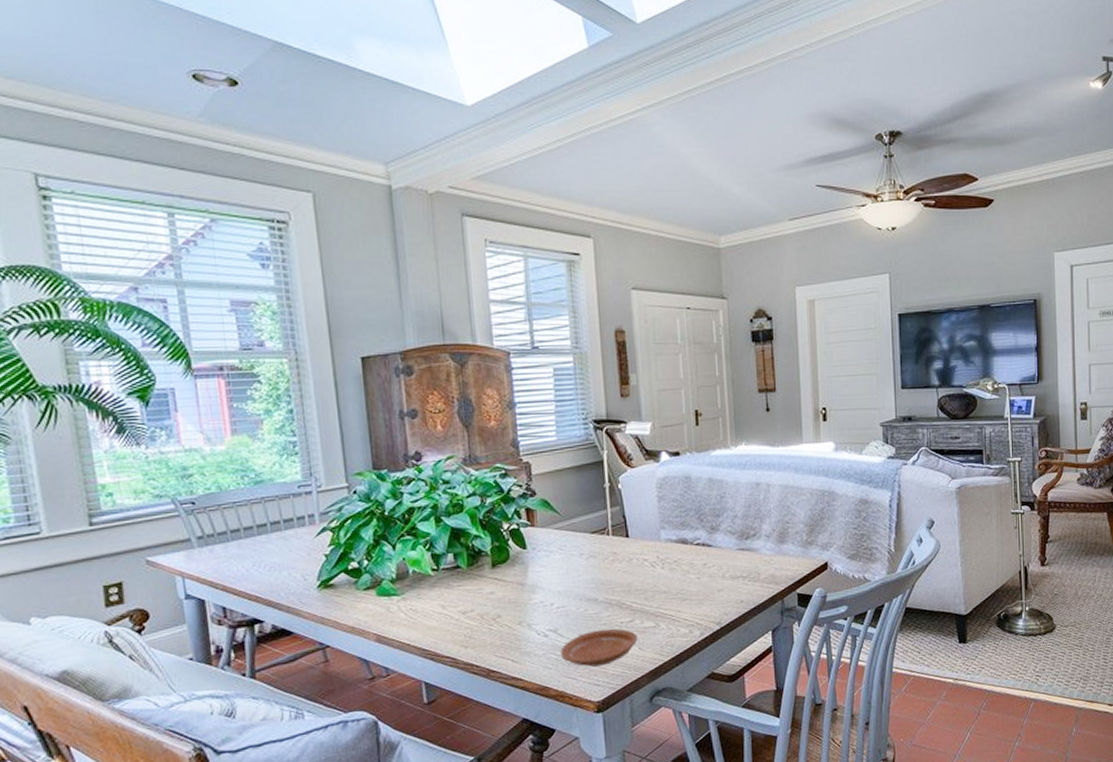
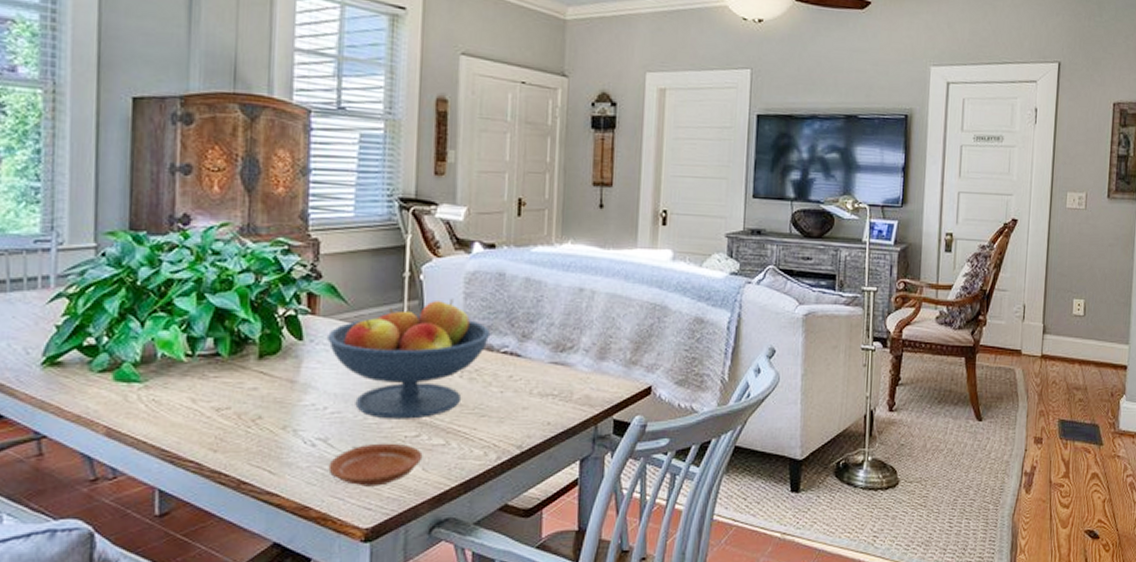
fruit bowl: none [547,502,684,609] -> present [328,298,491,419]

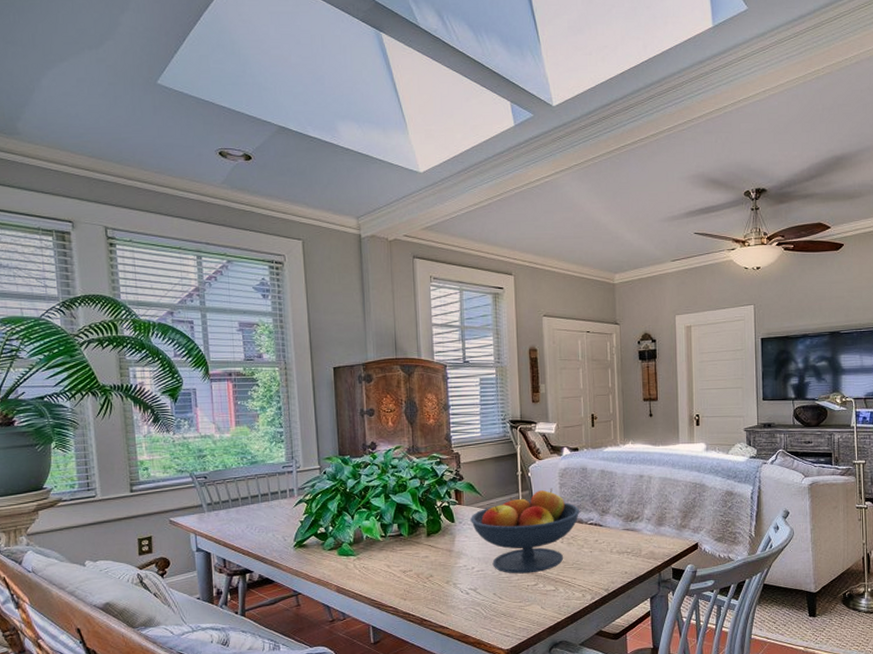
plate: present [328,443,423,487] -> none [478,590,541,621]

